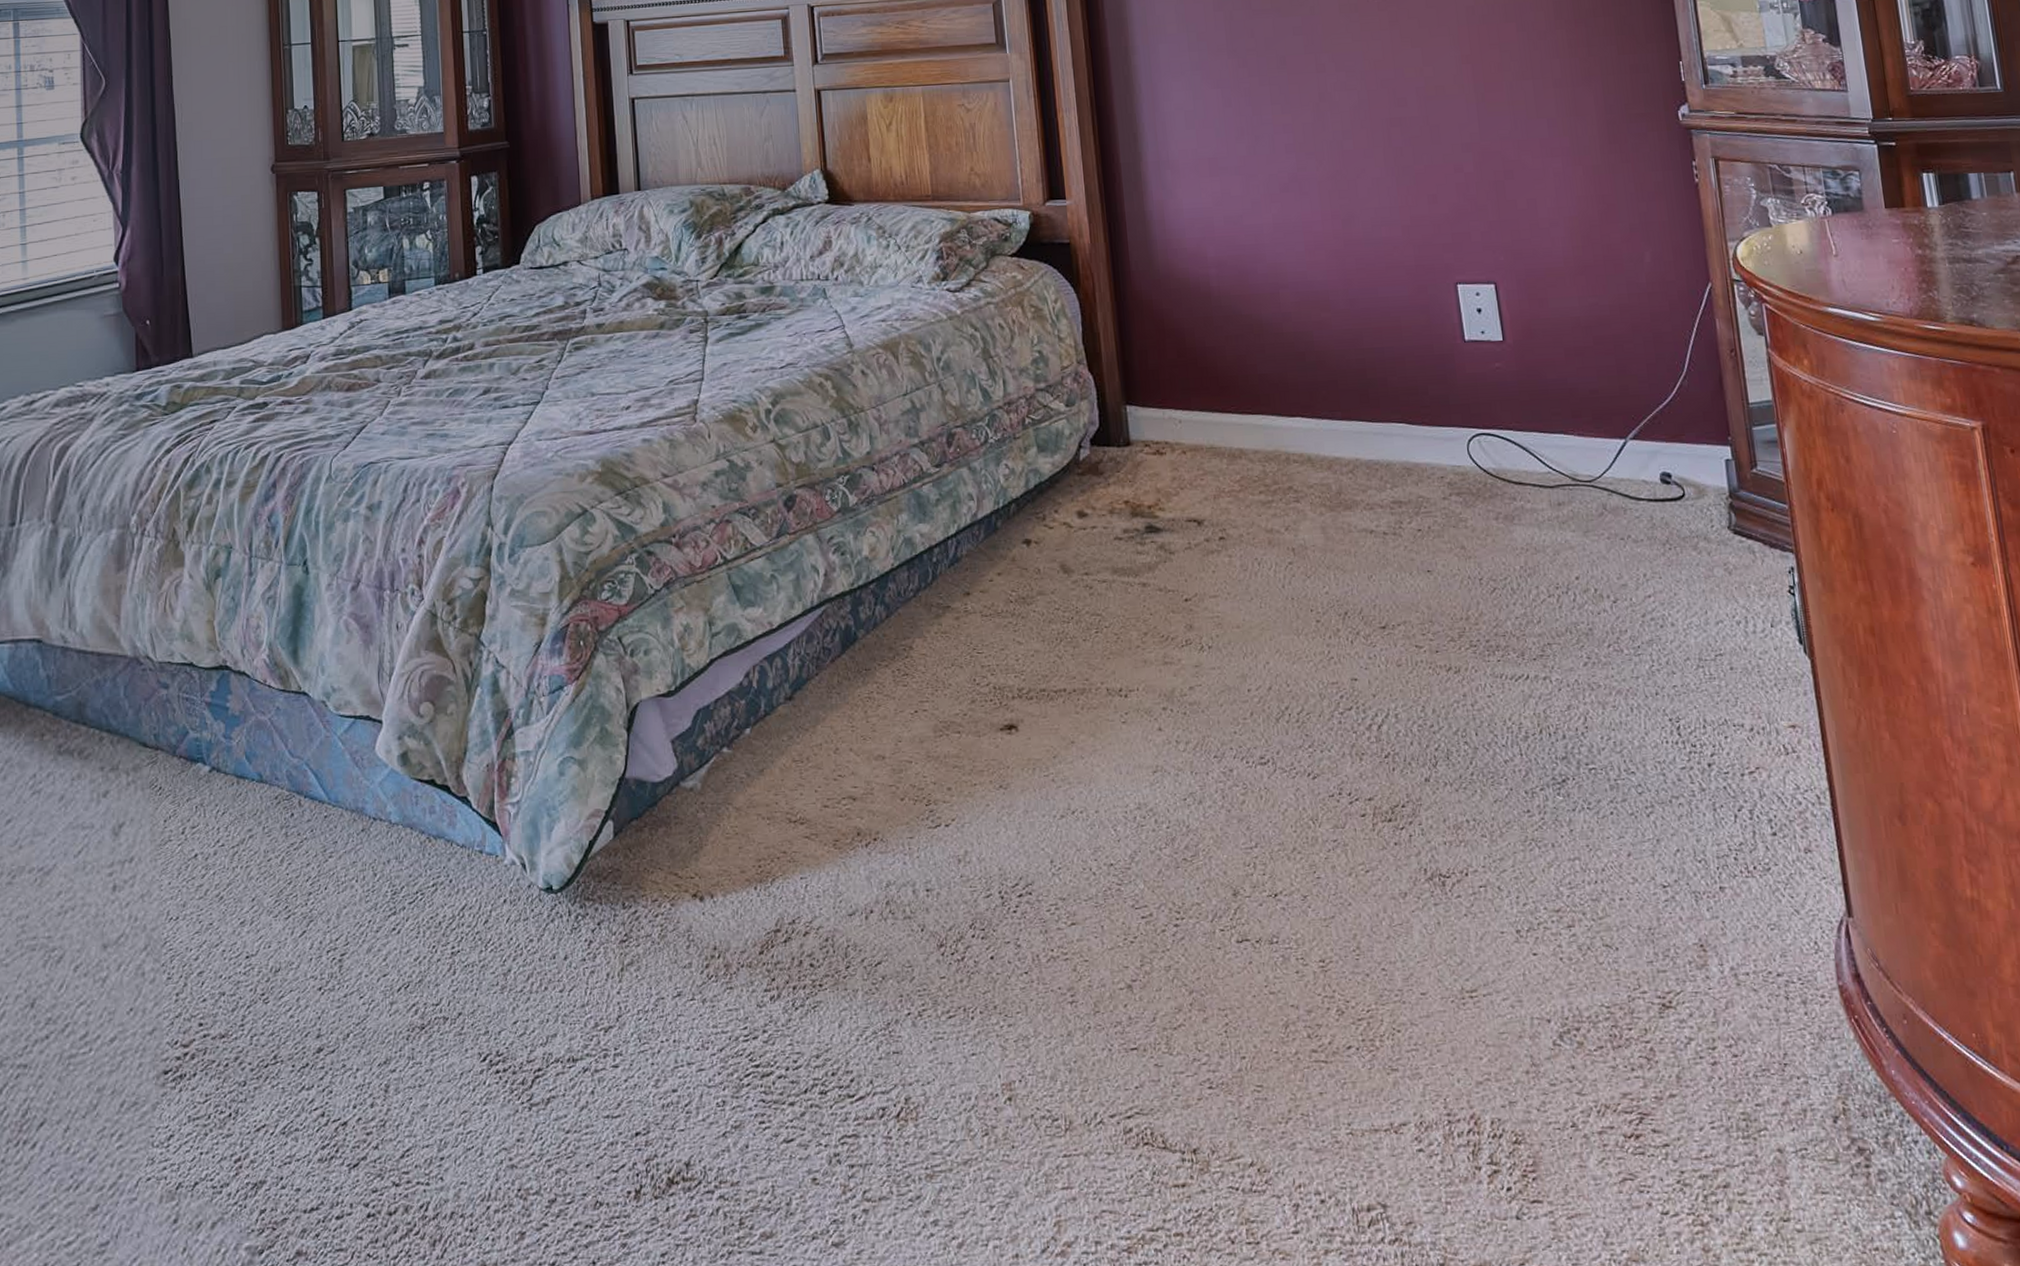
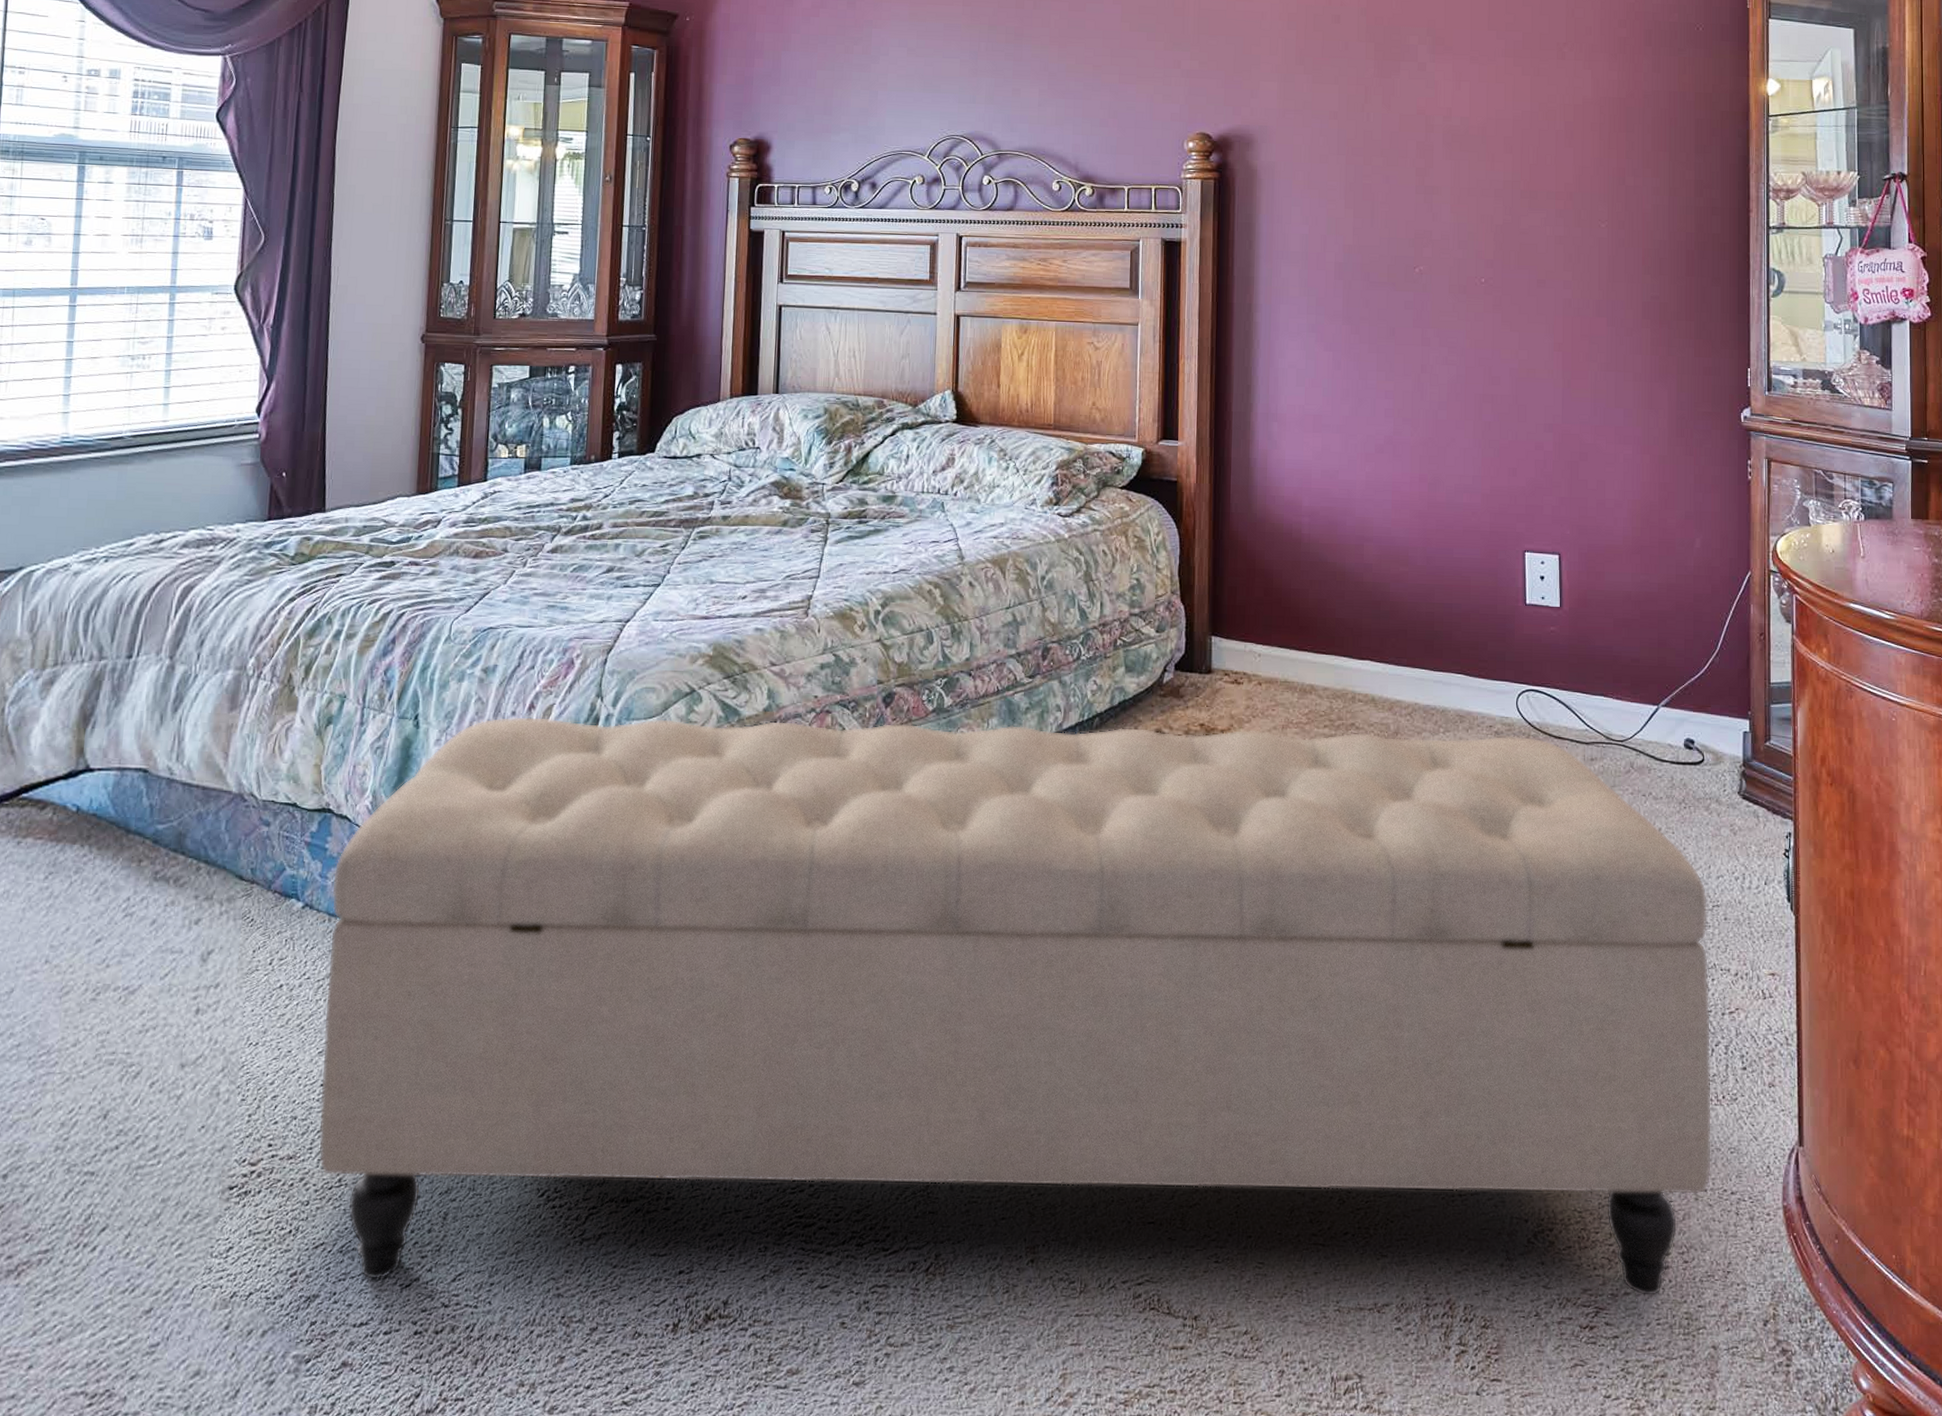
bench: none [236,485,1752,1162] -> present [318,716,1712,1297]

